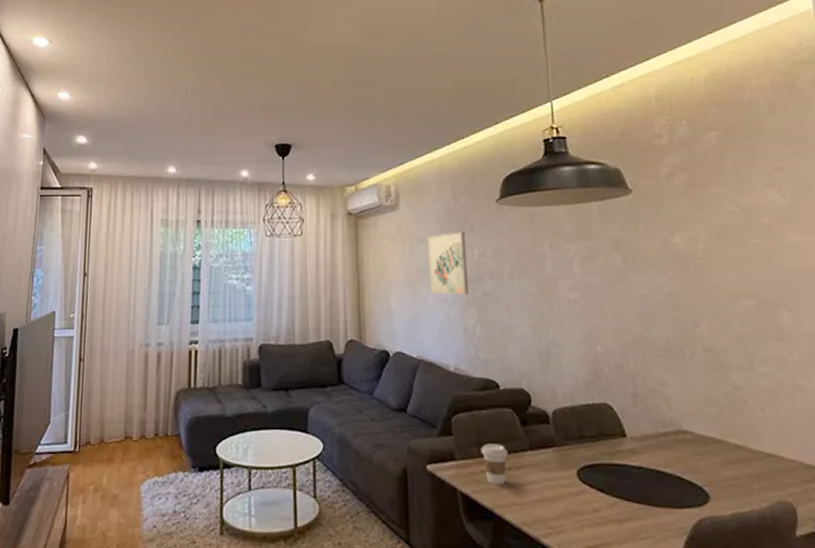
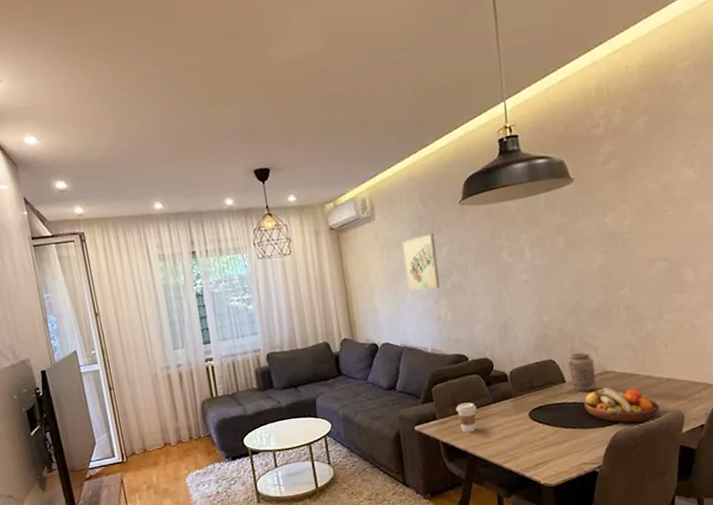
vase: none [628,400,668,454] -> present [567,352,596,392]
fruit bowl: none [653,453,760,510] -> present [584,387,660,422]

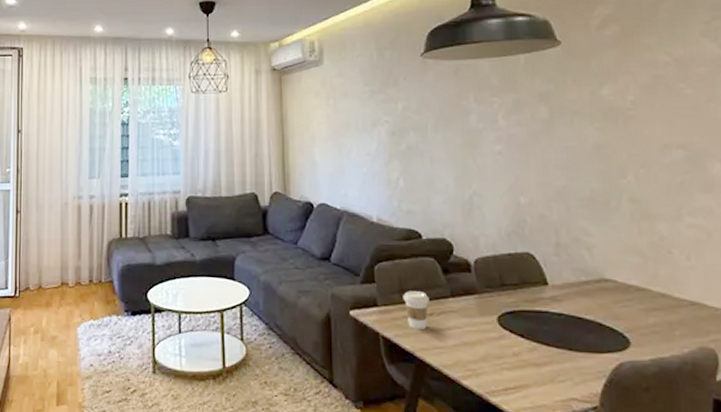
wall art: present [401,233,441,292] -> none [351,86,393,148]
vase: present [567,352,596,392] -> none [551,249,590,301]
fruit bowl: present [584,387,660,422] -> none [574,300,682,355]

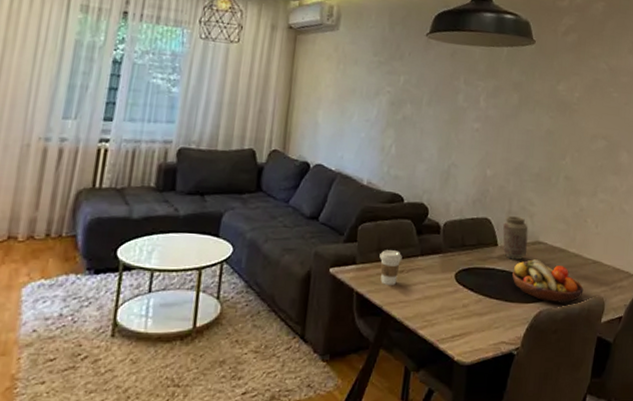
vase: none [551,249,590,301] -> present [502,216,528,260]
fruit bowl: none [574,300,682,355] -> present [512,259,584,303]

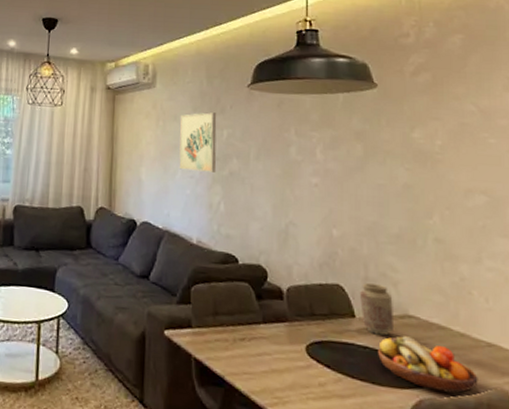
wall art: none [355,58,395,117] -> present [179,112,217,172]
coffee cup: present [379,250,402,285] -> none [216,314,242,354]

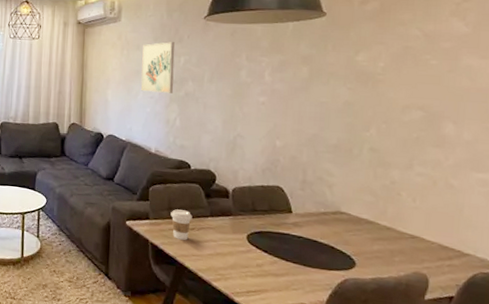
coffee cup: none [216,314,242,354] -> present [170,209,192,240]
vase: present [359,283,395,336] -> none [297,185,327,228]
fruit bowl: present [378,336,478,394] -> none [310,228,400,275]

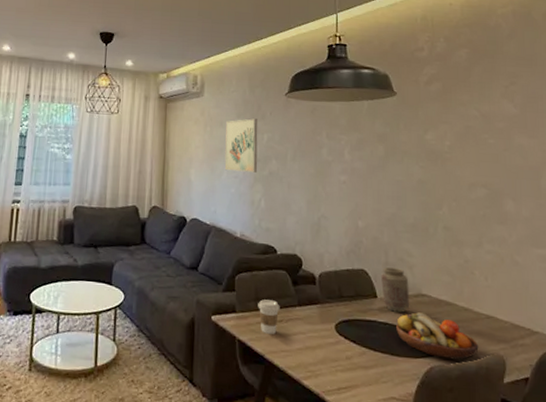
vase: none [297,185,327,228] -> present [380,267,410,313]
fruit bowl: none [310,228,400,275] -> present [396,312,479,360]

